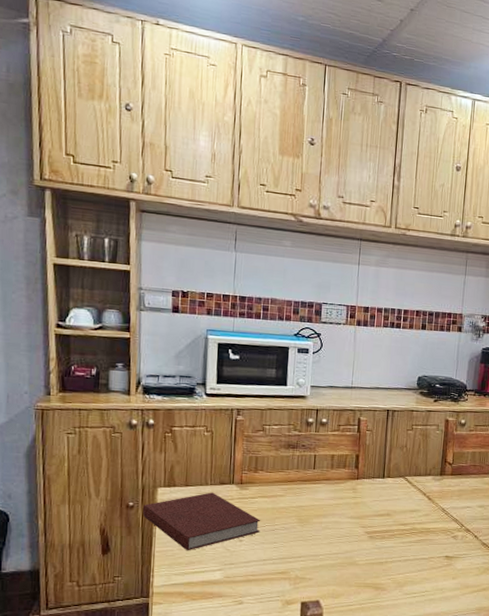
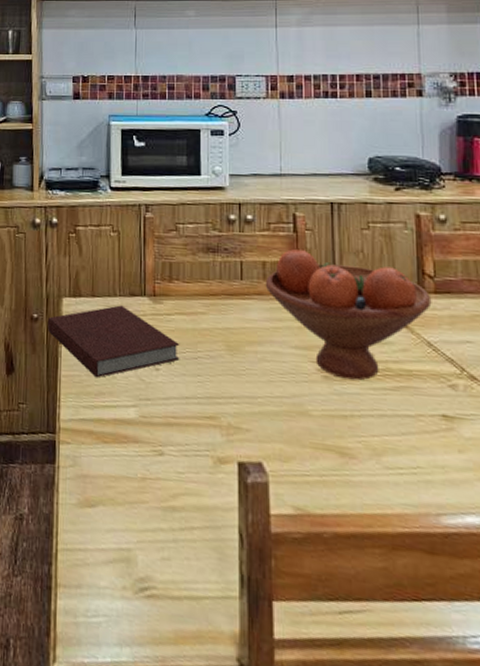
fruit bowl: none [332,445,449,538] -> present [265,249,432,381]

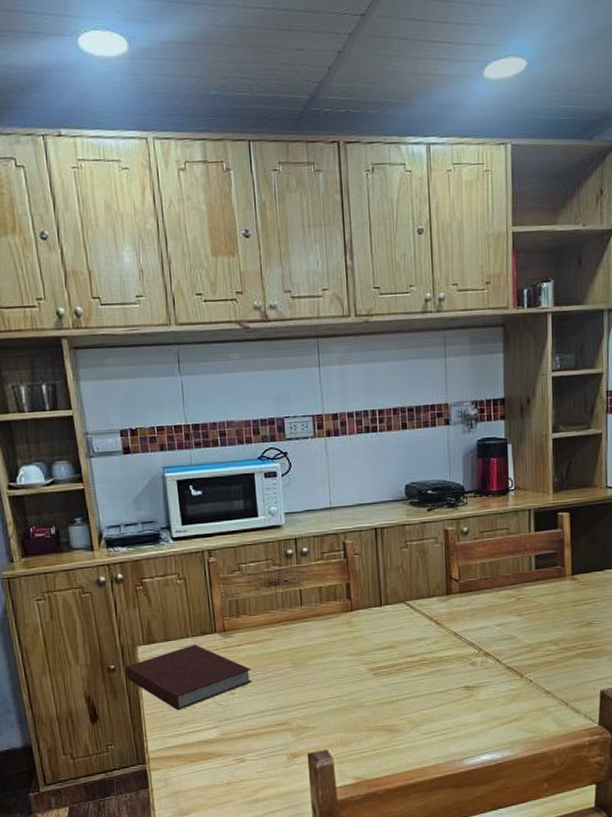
fruit bowl: present [265,249,432,381] -> none [322,572,457,673]

